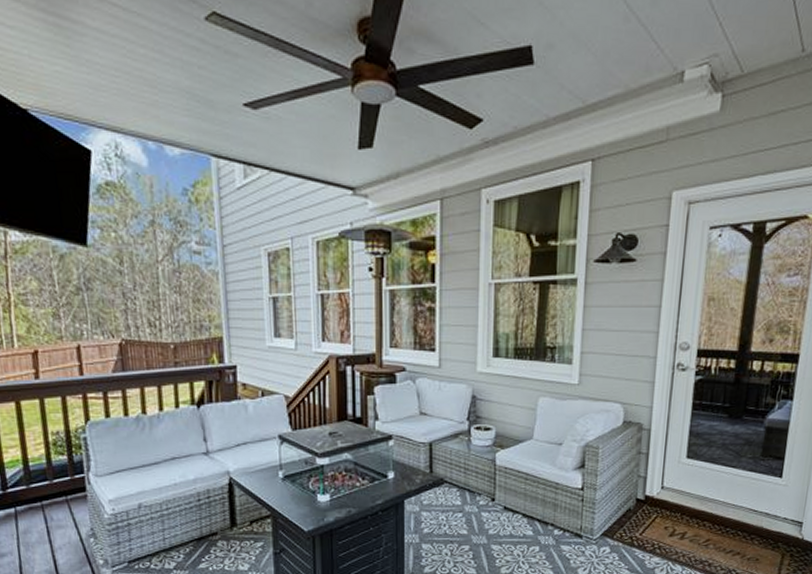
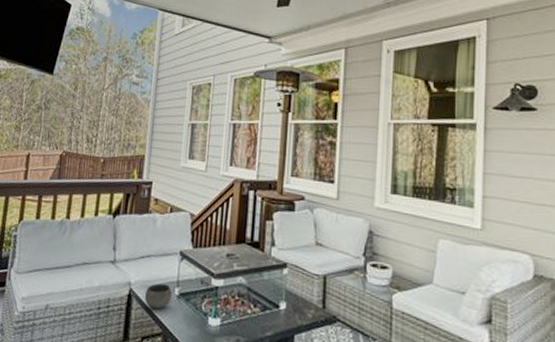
bowl: none [246,468,276,494] -> present [144,283,172,310]

